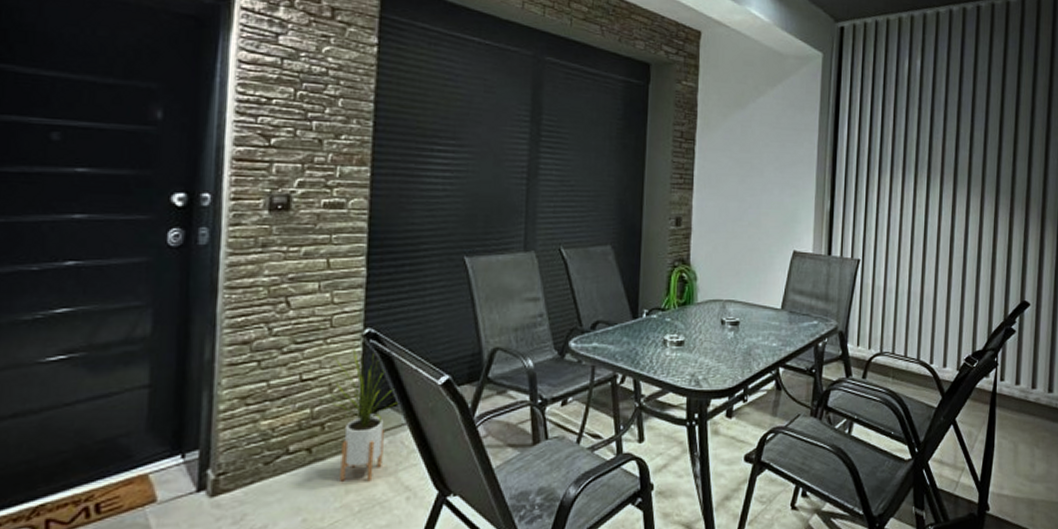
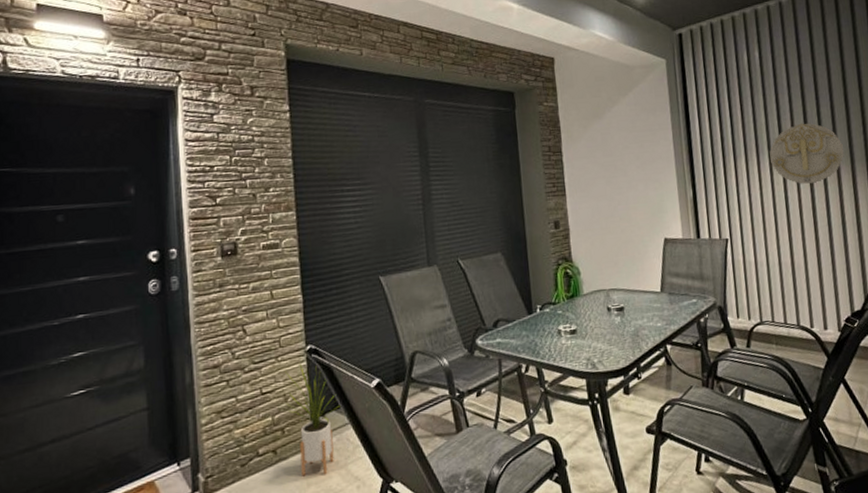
wall decoration: none [916,145,991,211] -> present [769,122,844,184]

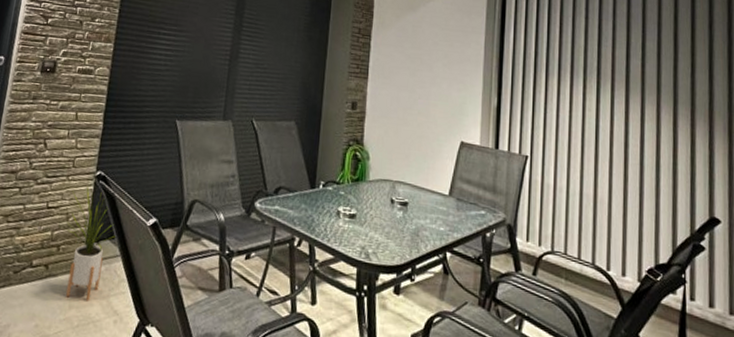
wall decoration: present [769,122,844,184] -> none [585,53,667,117]

